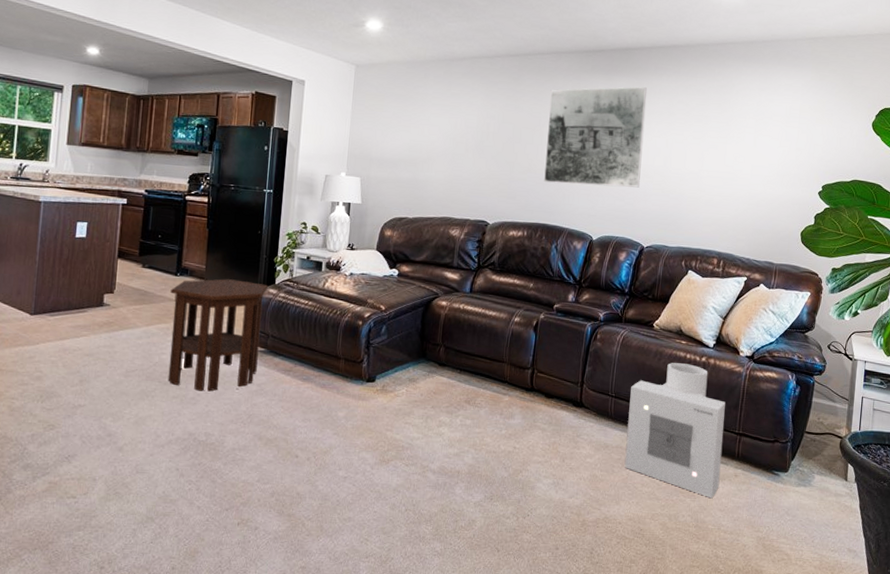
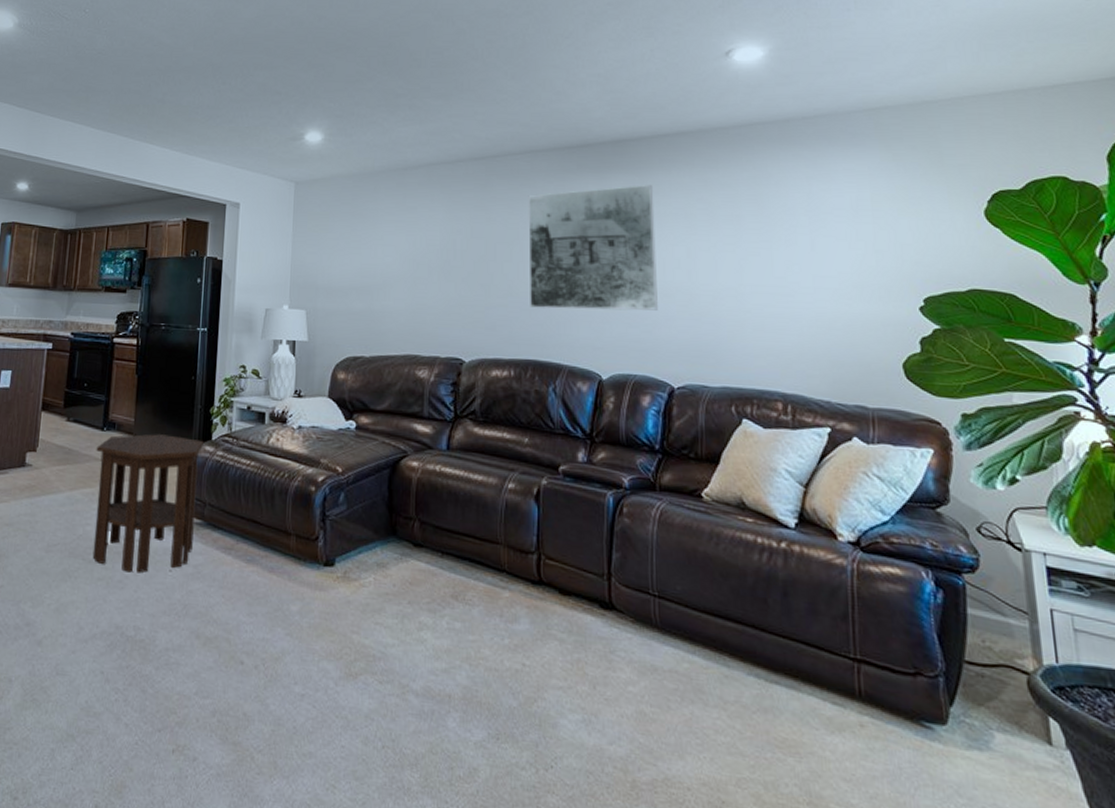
air purifier: present [624,363,726,499] -> none [680,549,837,760]

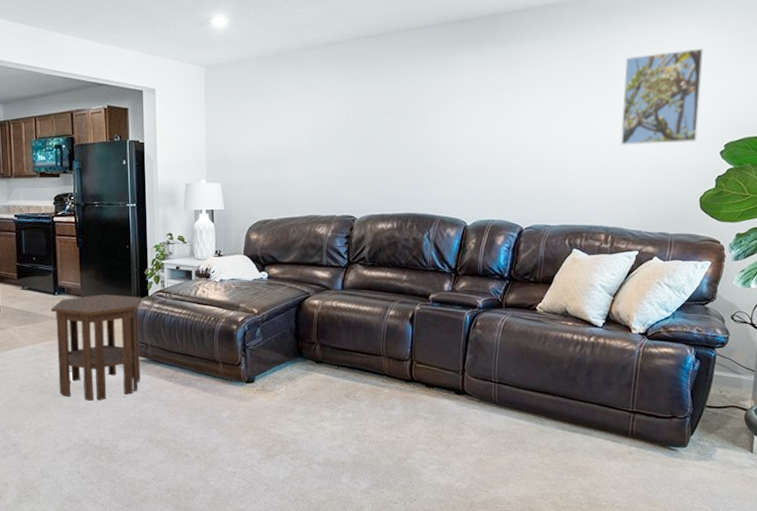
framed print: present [528,185,658,311] -> none [411,56,520,169]
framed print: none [780,185,886,295] -> present [620,48,703,145]

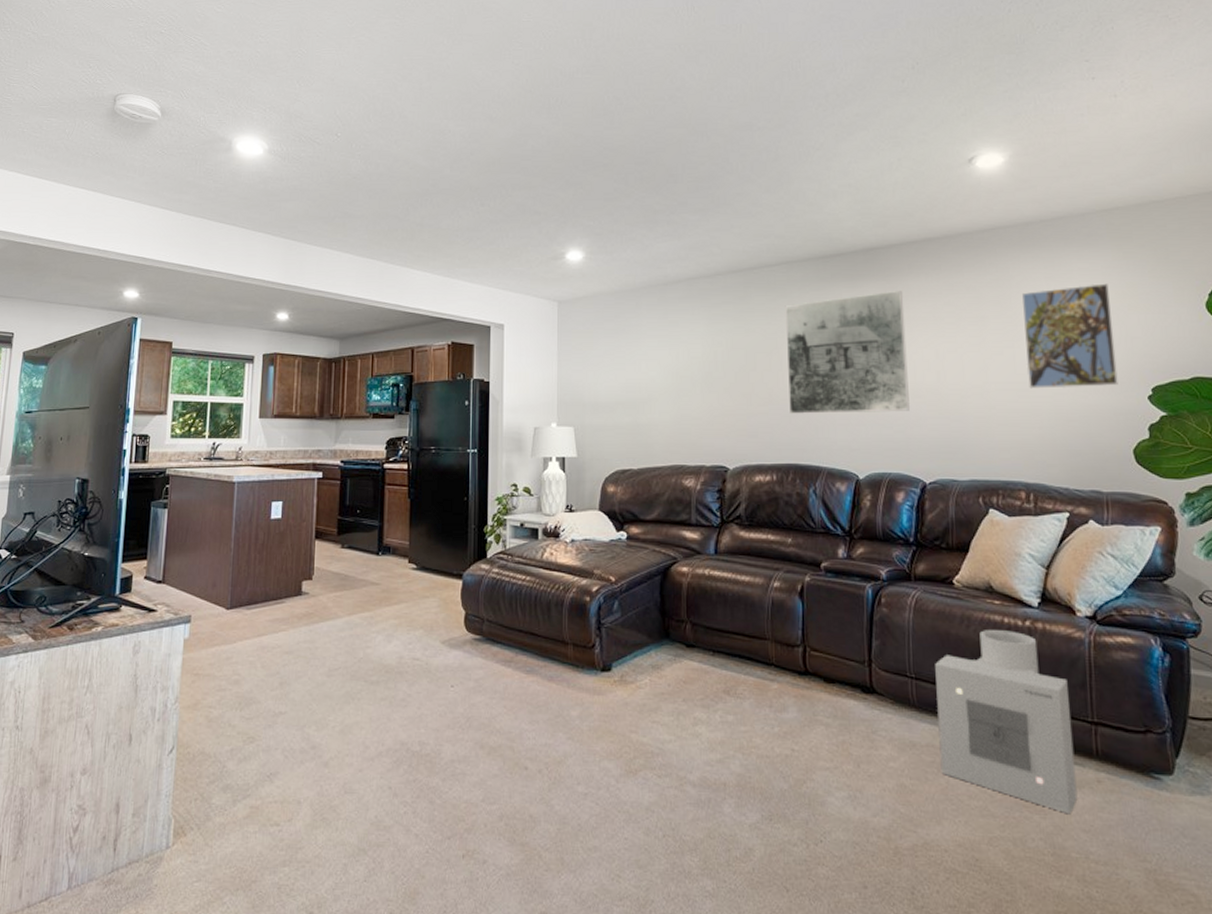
side table: present [51,294,142,401] -> none [372,555,479,691]
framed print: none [411,56,520,169] -> present [785,291,910,414]
air purifier: none [511,345,617,476] -> present [935,630,1078,815]

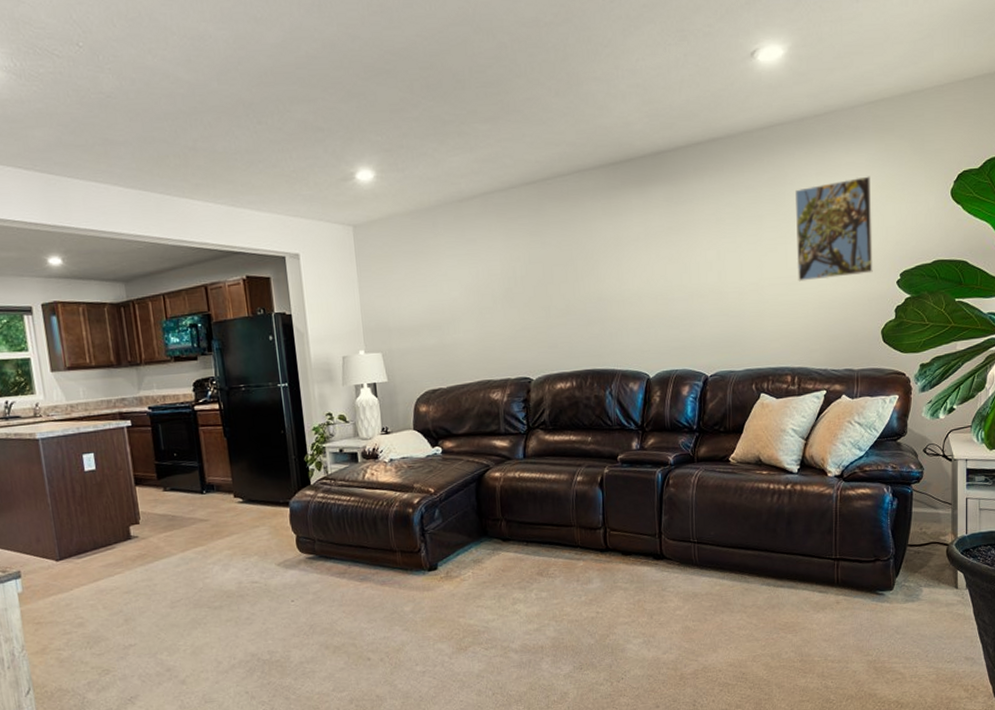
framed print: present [785,291,910,414] -> none [578,194,694,323]
air purifier: present [935,630,1078,815] -> none [713,494,821,630]

